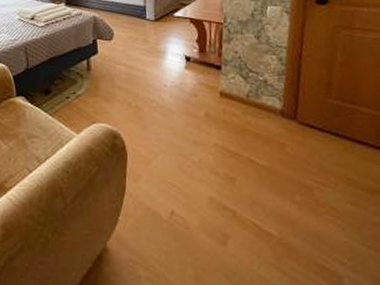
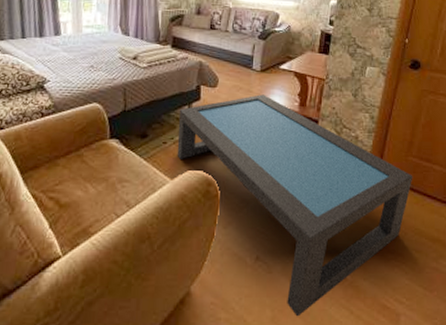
coffee table: none [78,43,337,277] -> present [177,94,413,317]

